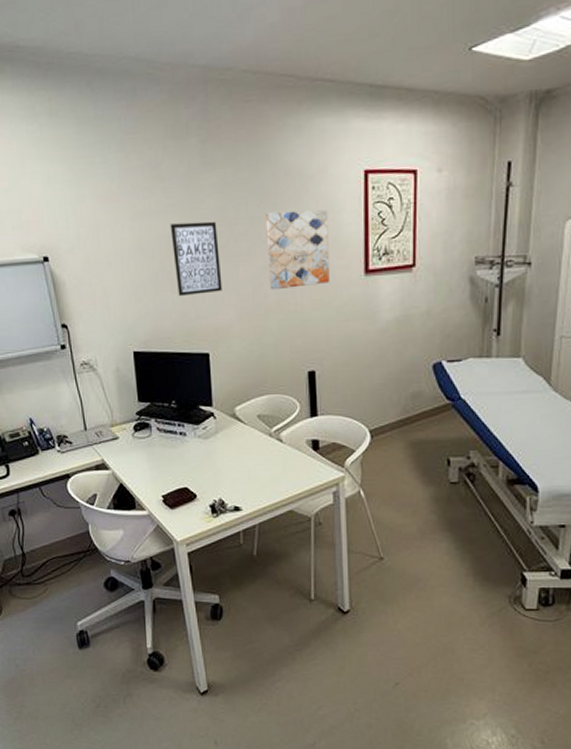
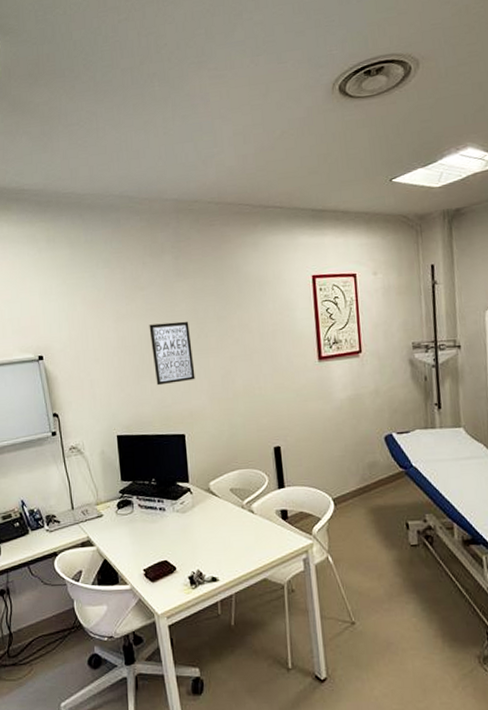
wall art: present [265,210,330,290] -> none [230,308,289,377]

